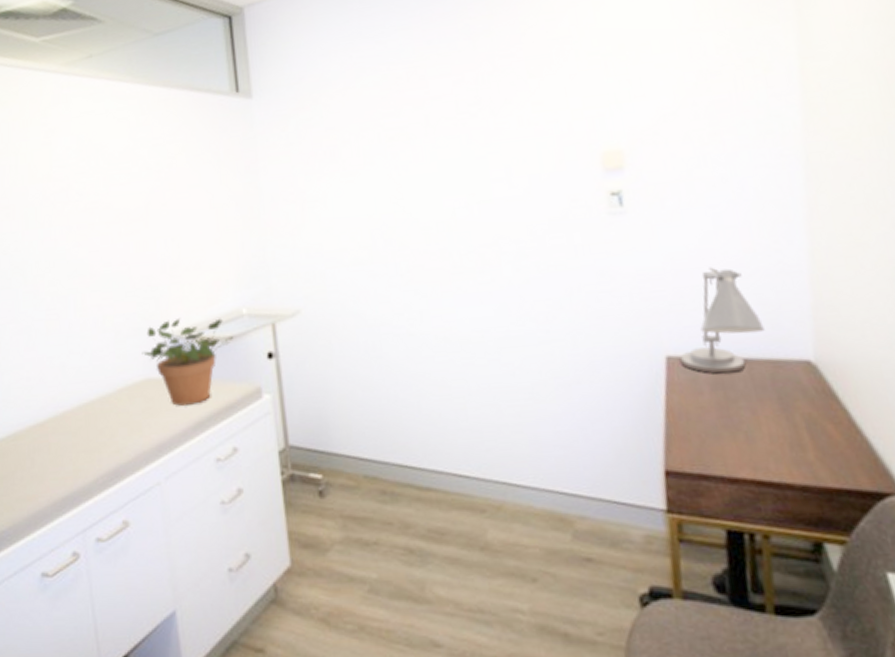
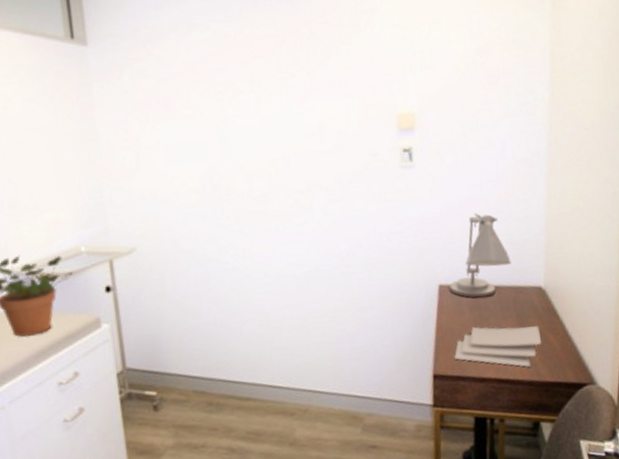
papers: none [691,410,818,467] -> present [453,326,542,368]

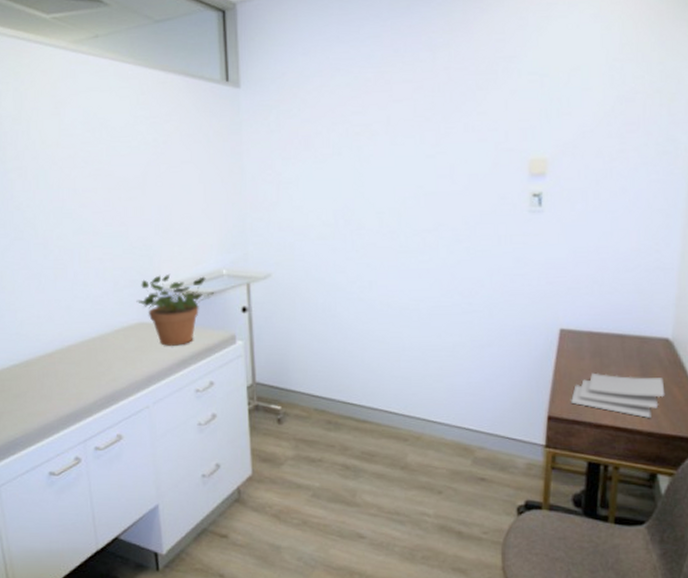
desk lamp: present [450,213,511,298] -> none [571,260,638,345]

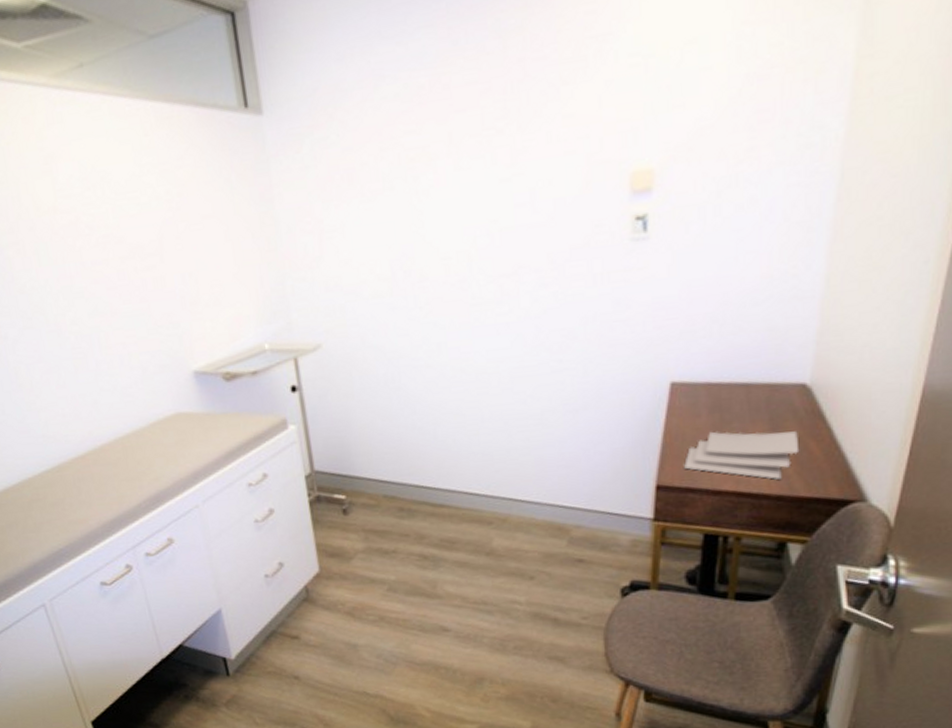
potted plant: present [136,273,214,346] -> none [170,353,257,437]

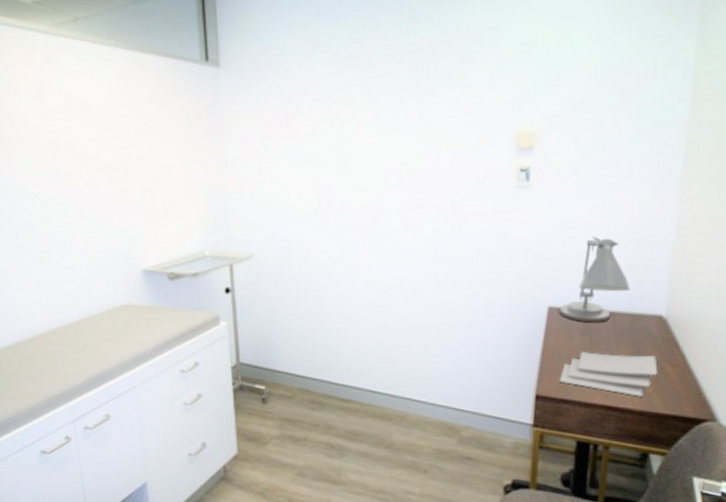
desk lamp: none [685,293,768,398] -> present [560,236,630,323]

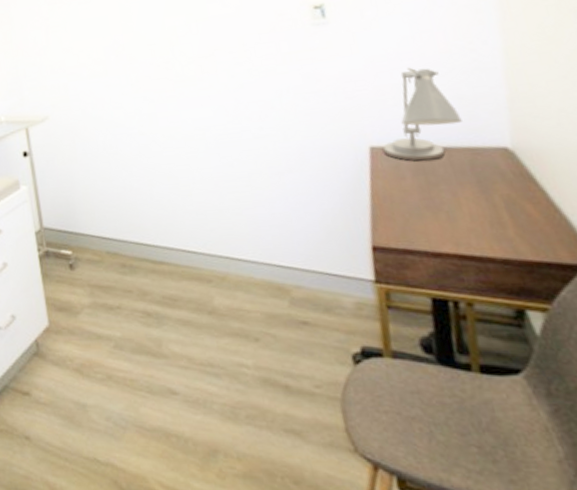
papers: present [558,351,658,397] -> none [396,193,517,243]

